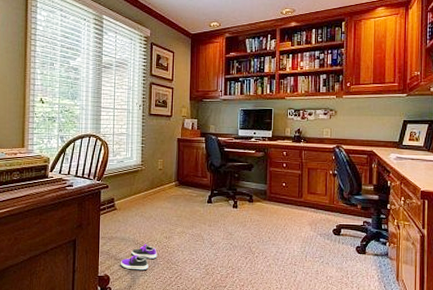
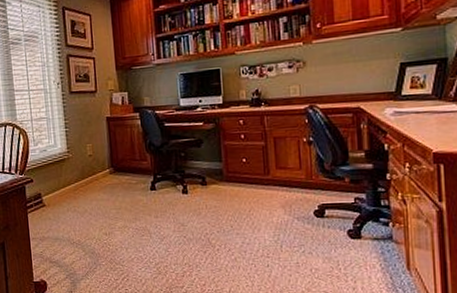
shoe: present [120,244,157,271] -> none [56,243,97,273]

